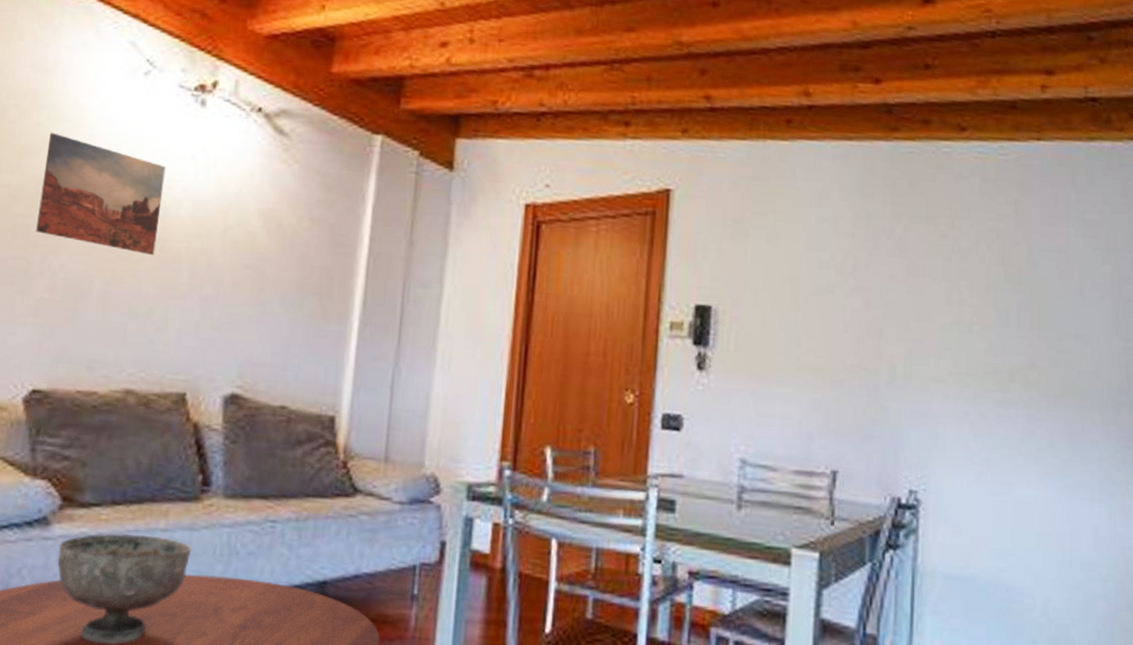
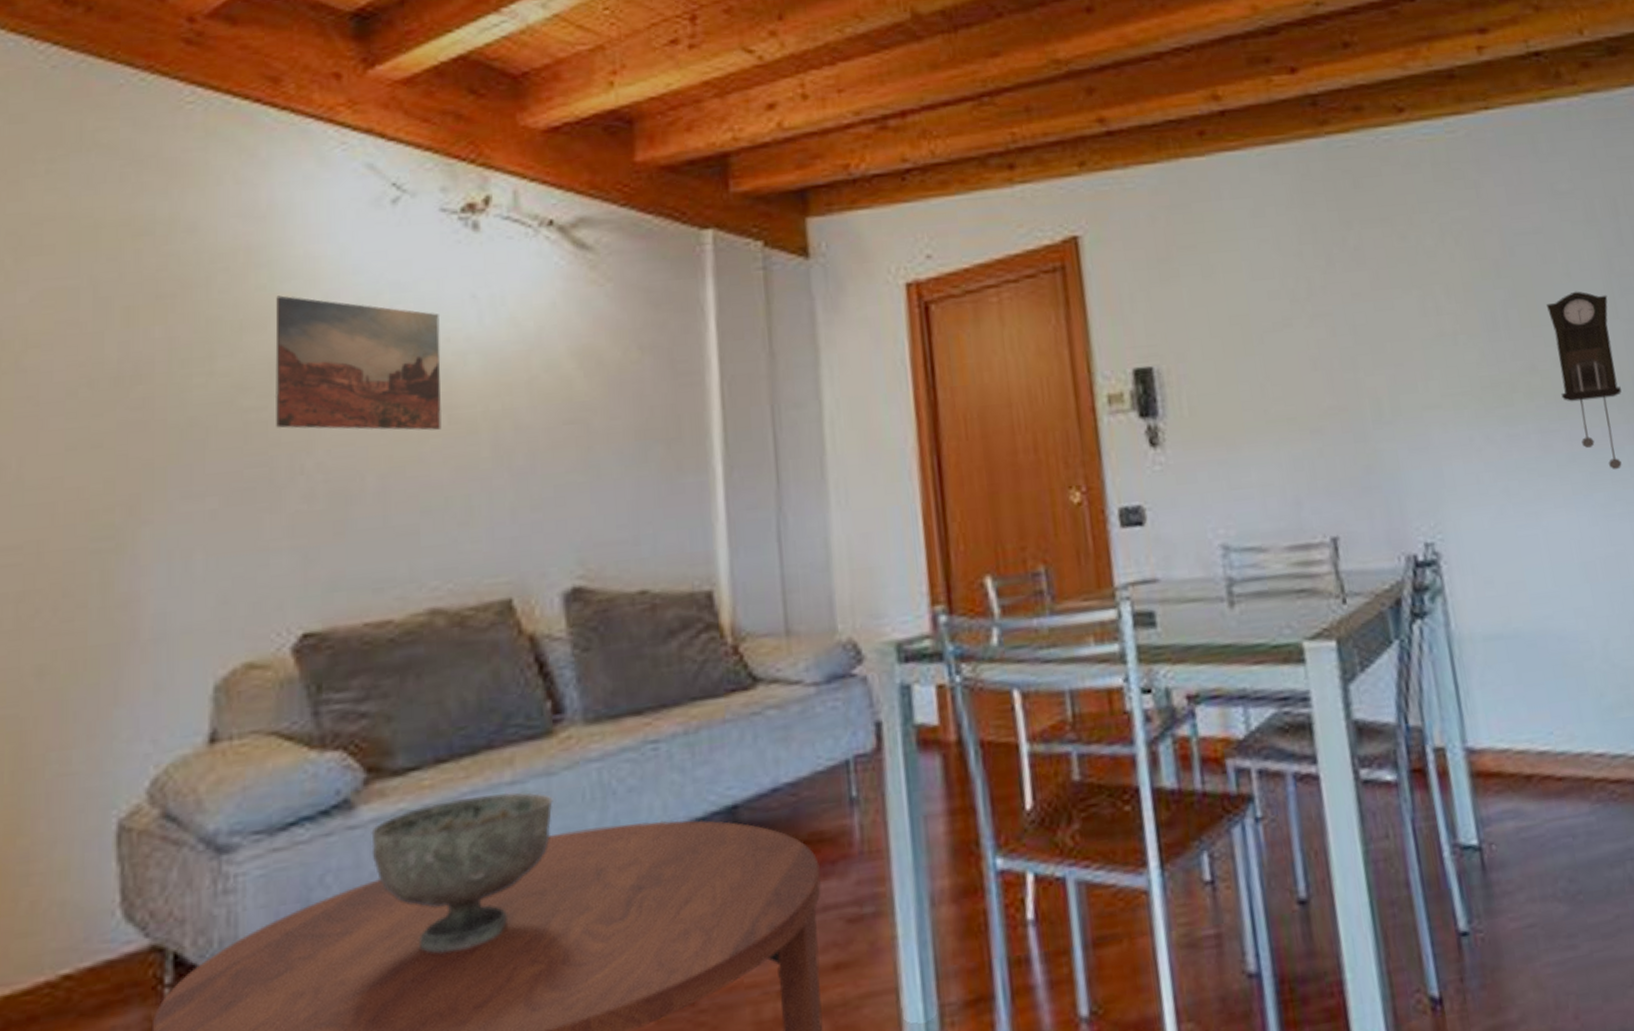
pendulum clock: none [1053,306,1111,462] -> present [1547,291,1622,470]

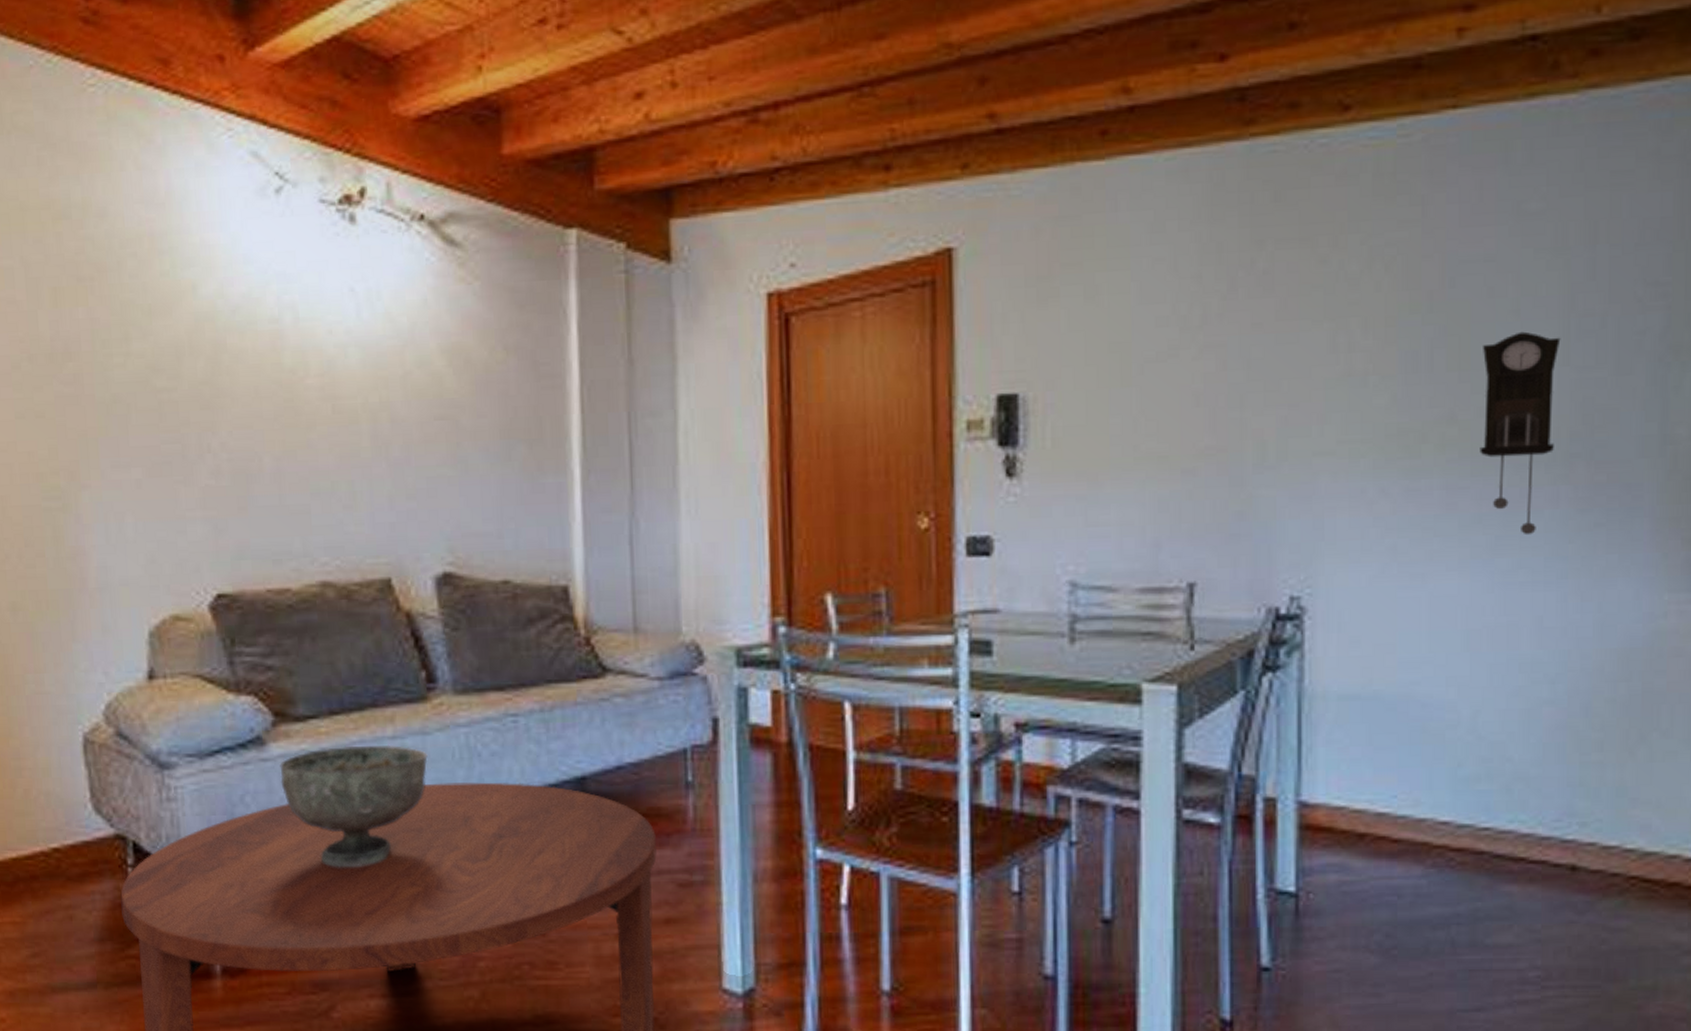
wall art: present [275,295,442,431] -> none [178,282,327,419]

